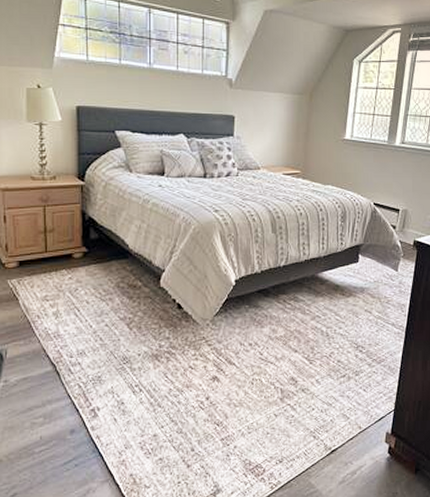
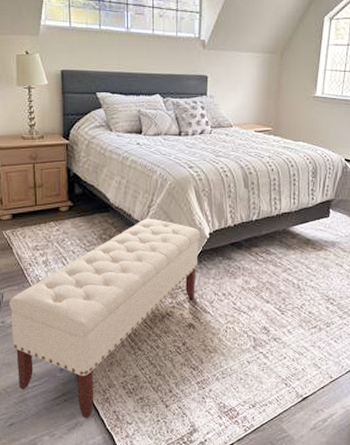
bench: none [14,265,226,485] -> present [9,218,201,419]

